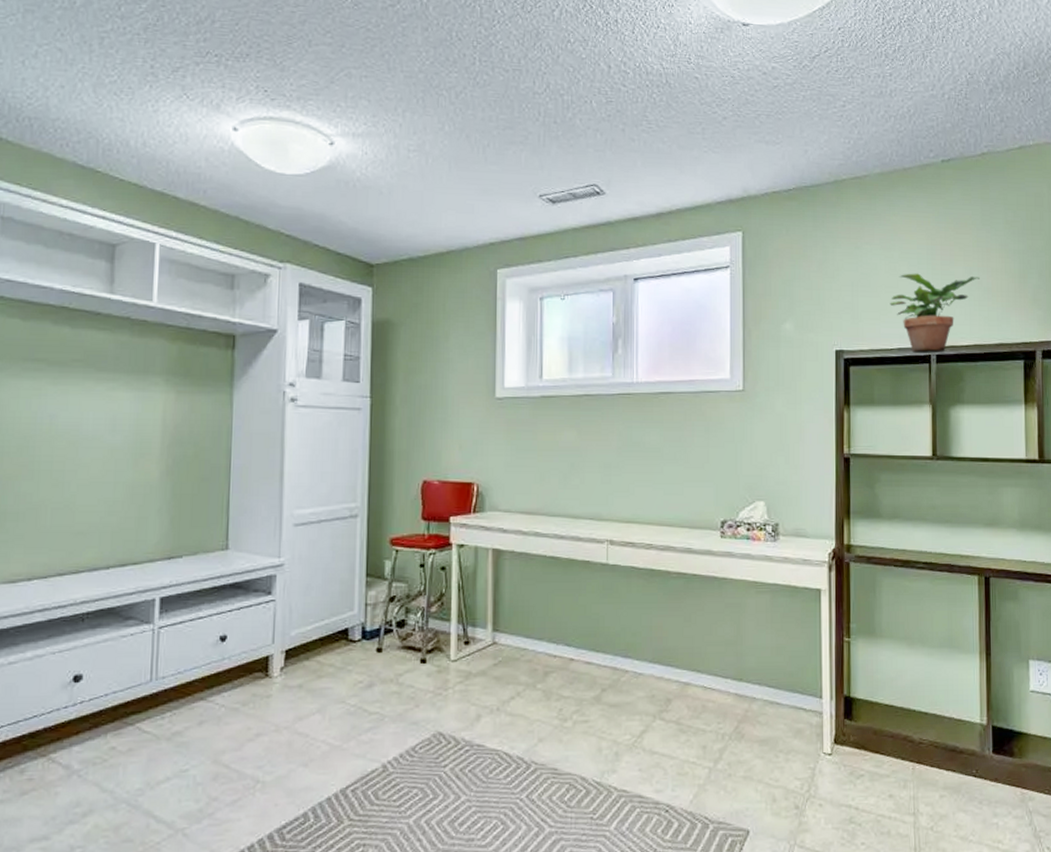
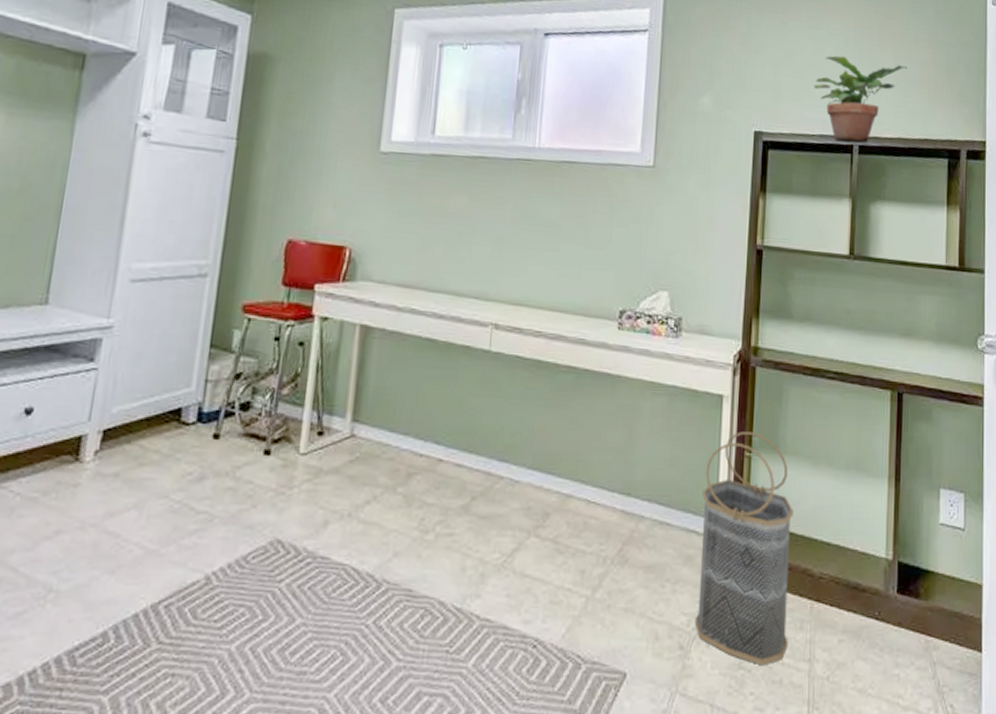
basket: none [807,620,894,820] -> present [694,431,793,666]

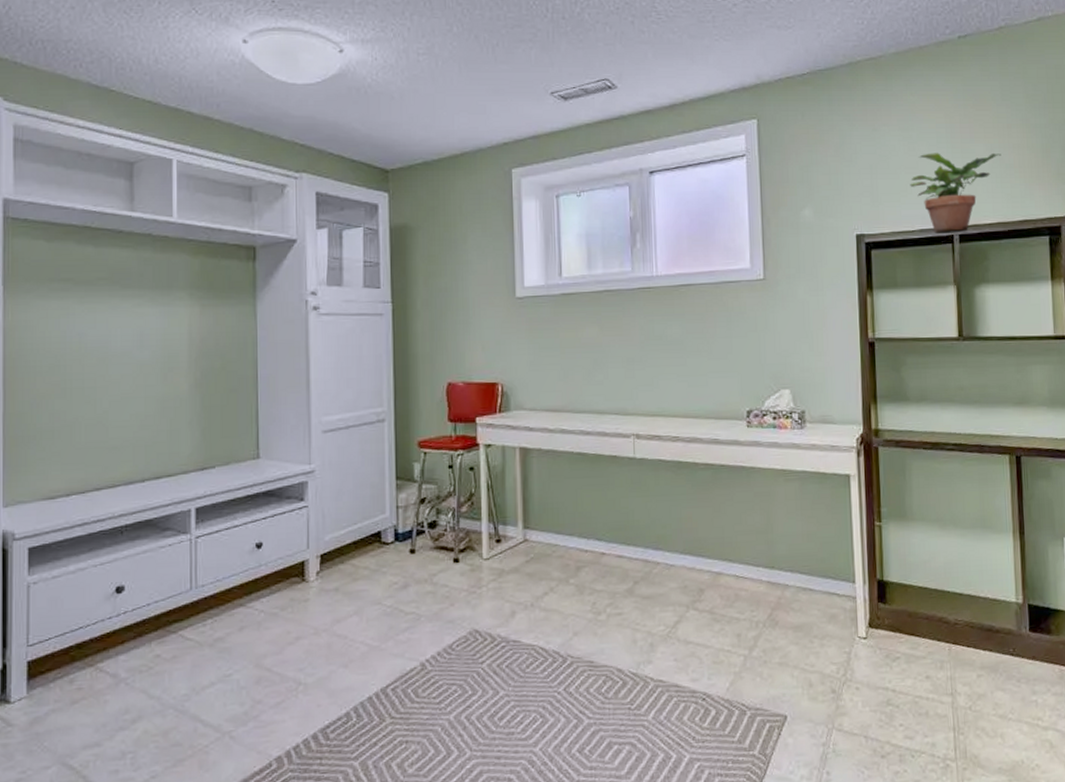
basket: present [694,431,793,666] -> none [839,504,931,702]

